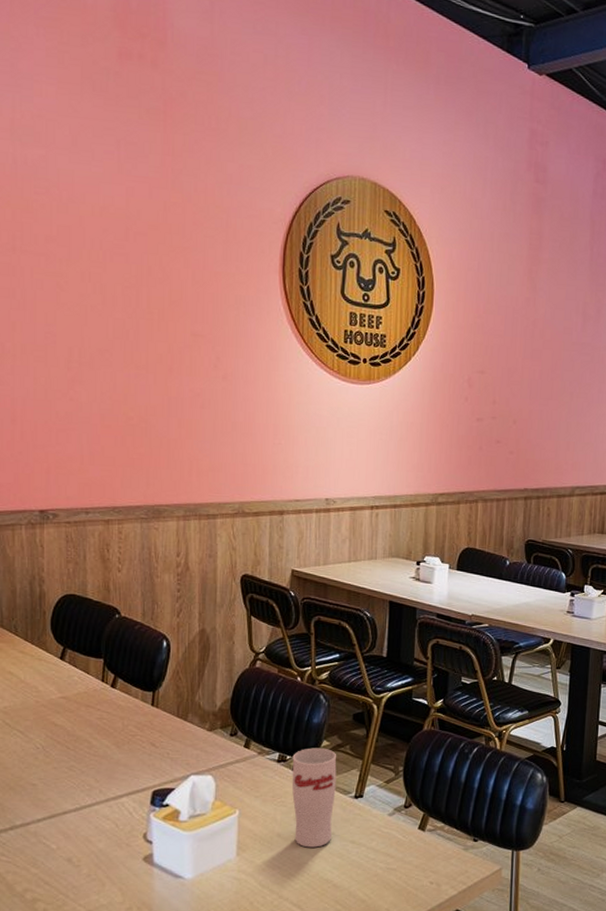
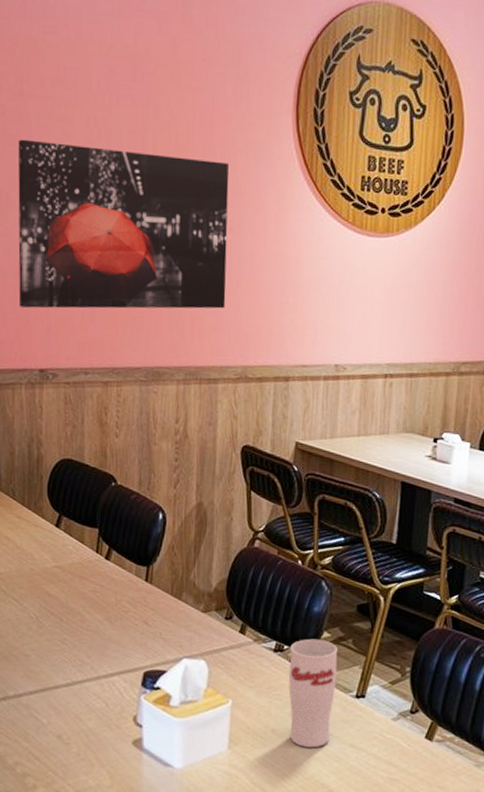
wall art: none [12,292,222,453] -> present [18,139,230,309]

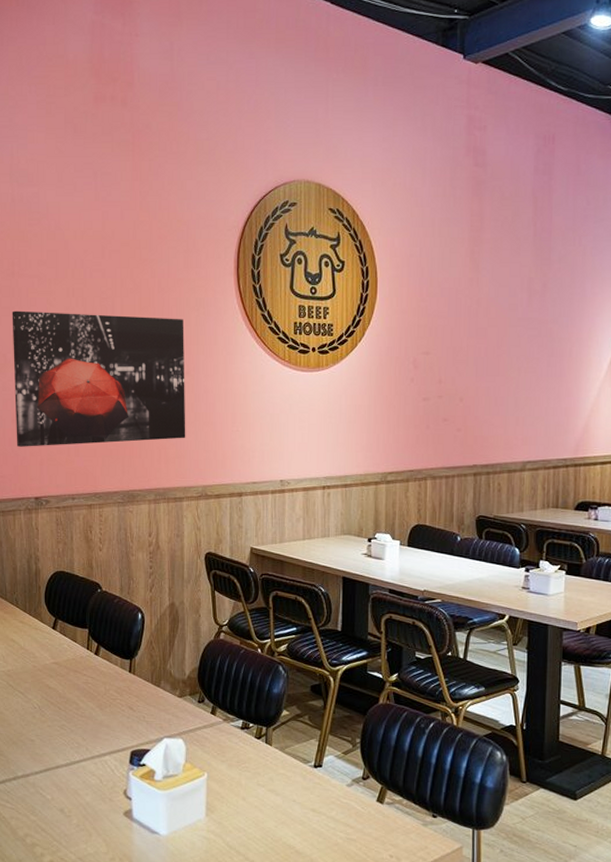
cup: present [288,638,338,748] -> none [254,716,297,813]

